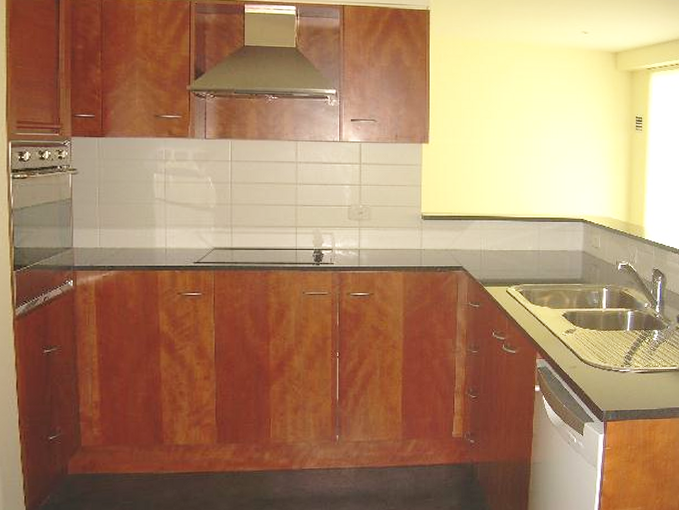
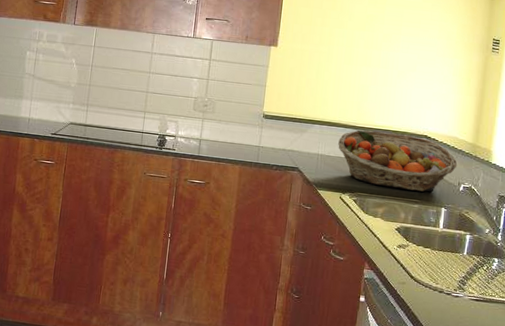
fruit basket: none [499,220,614,275] -> present [338,130,458,192]

